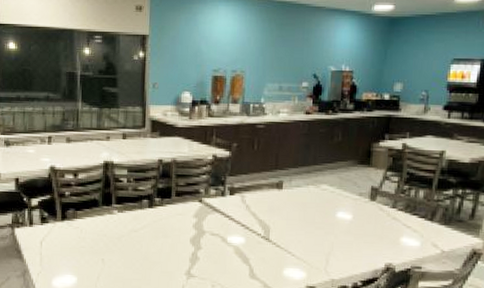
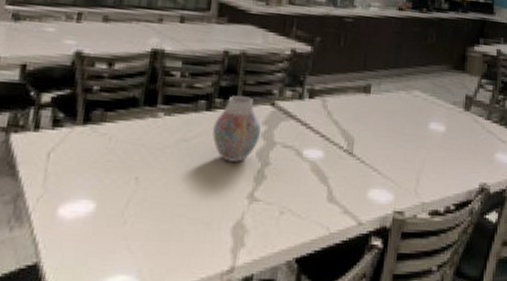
vase: none [155,195,193,247] -> present [212,95,261,162]

